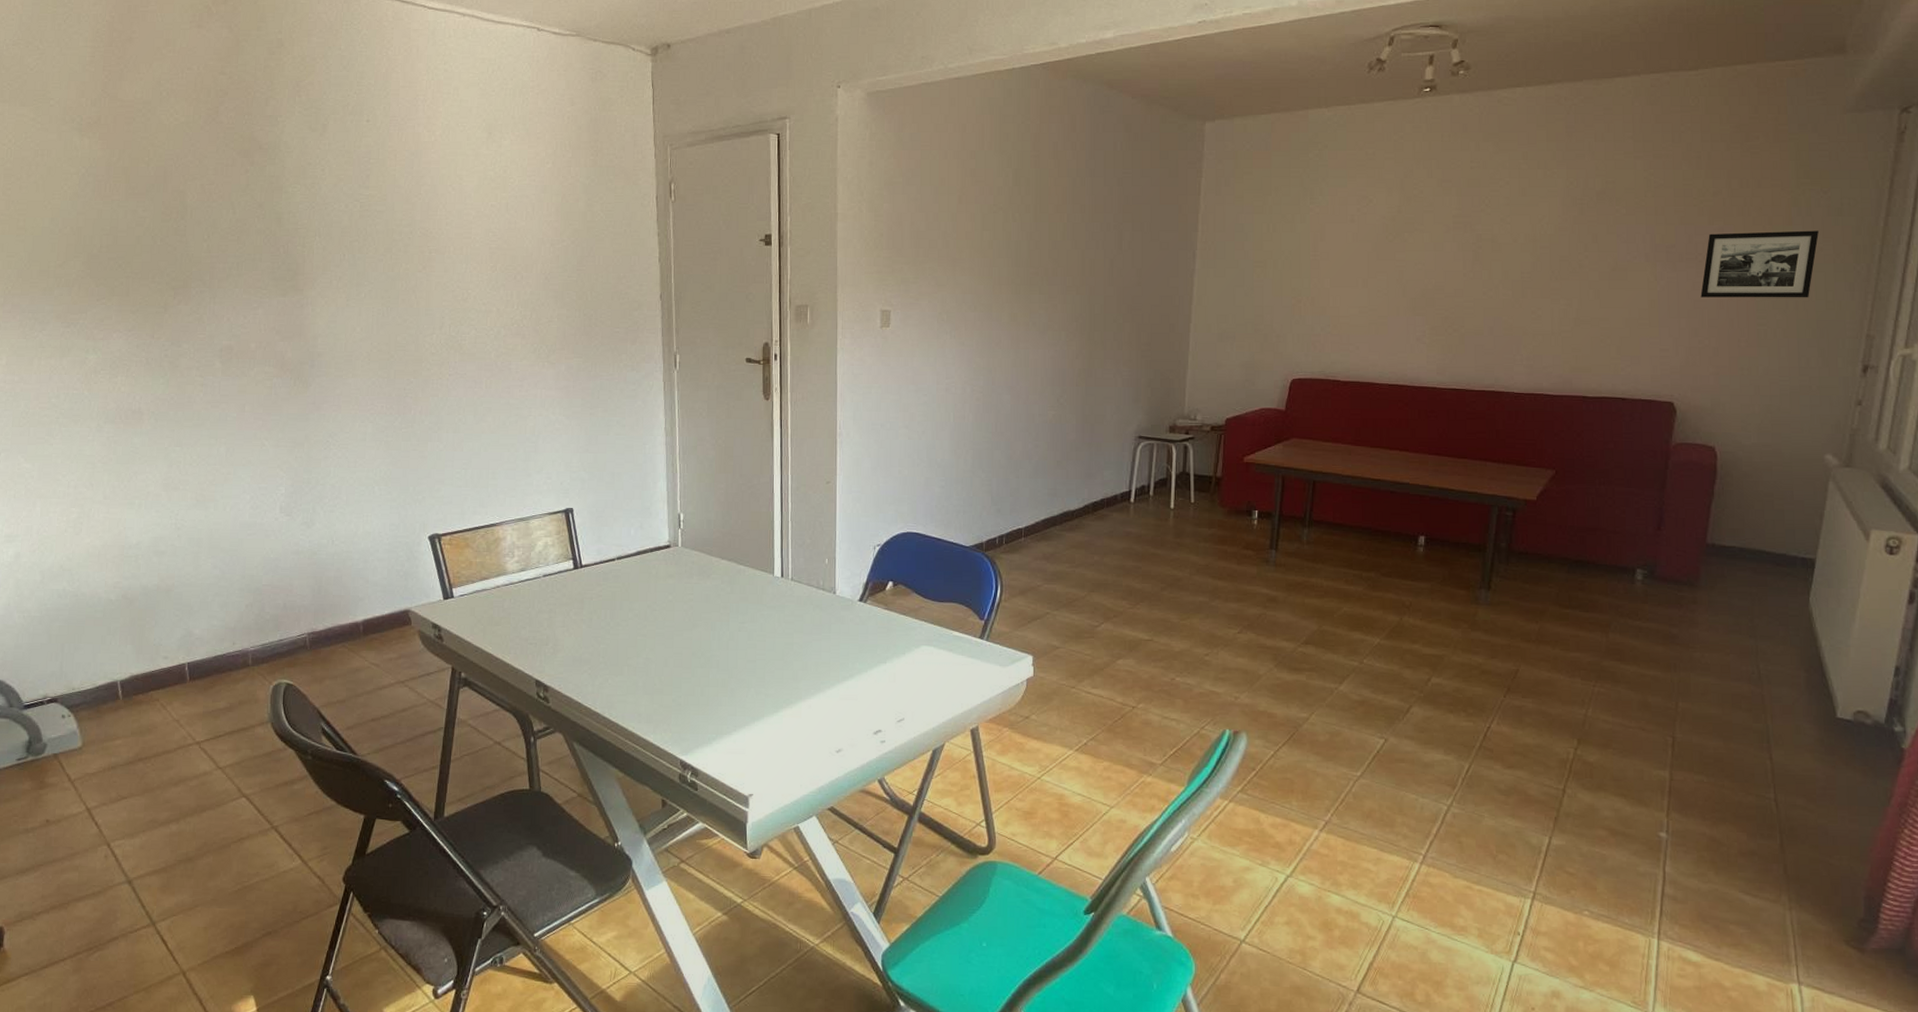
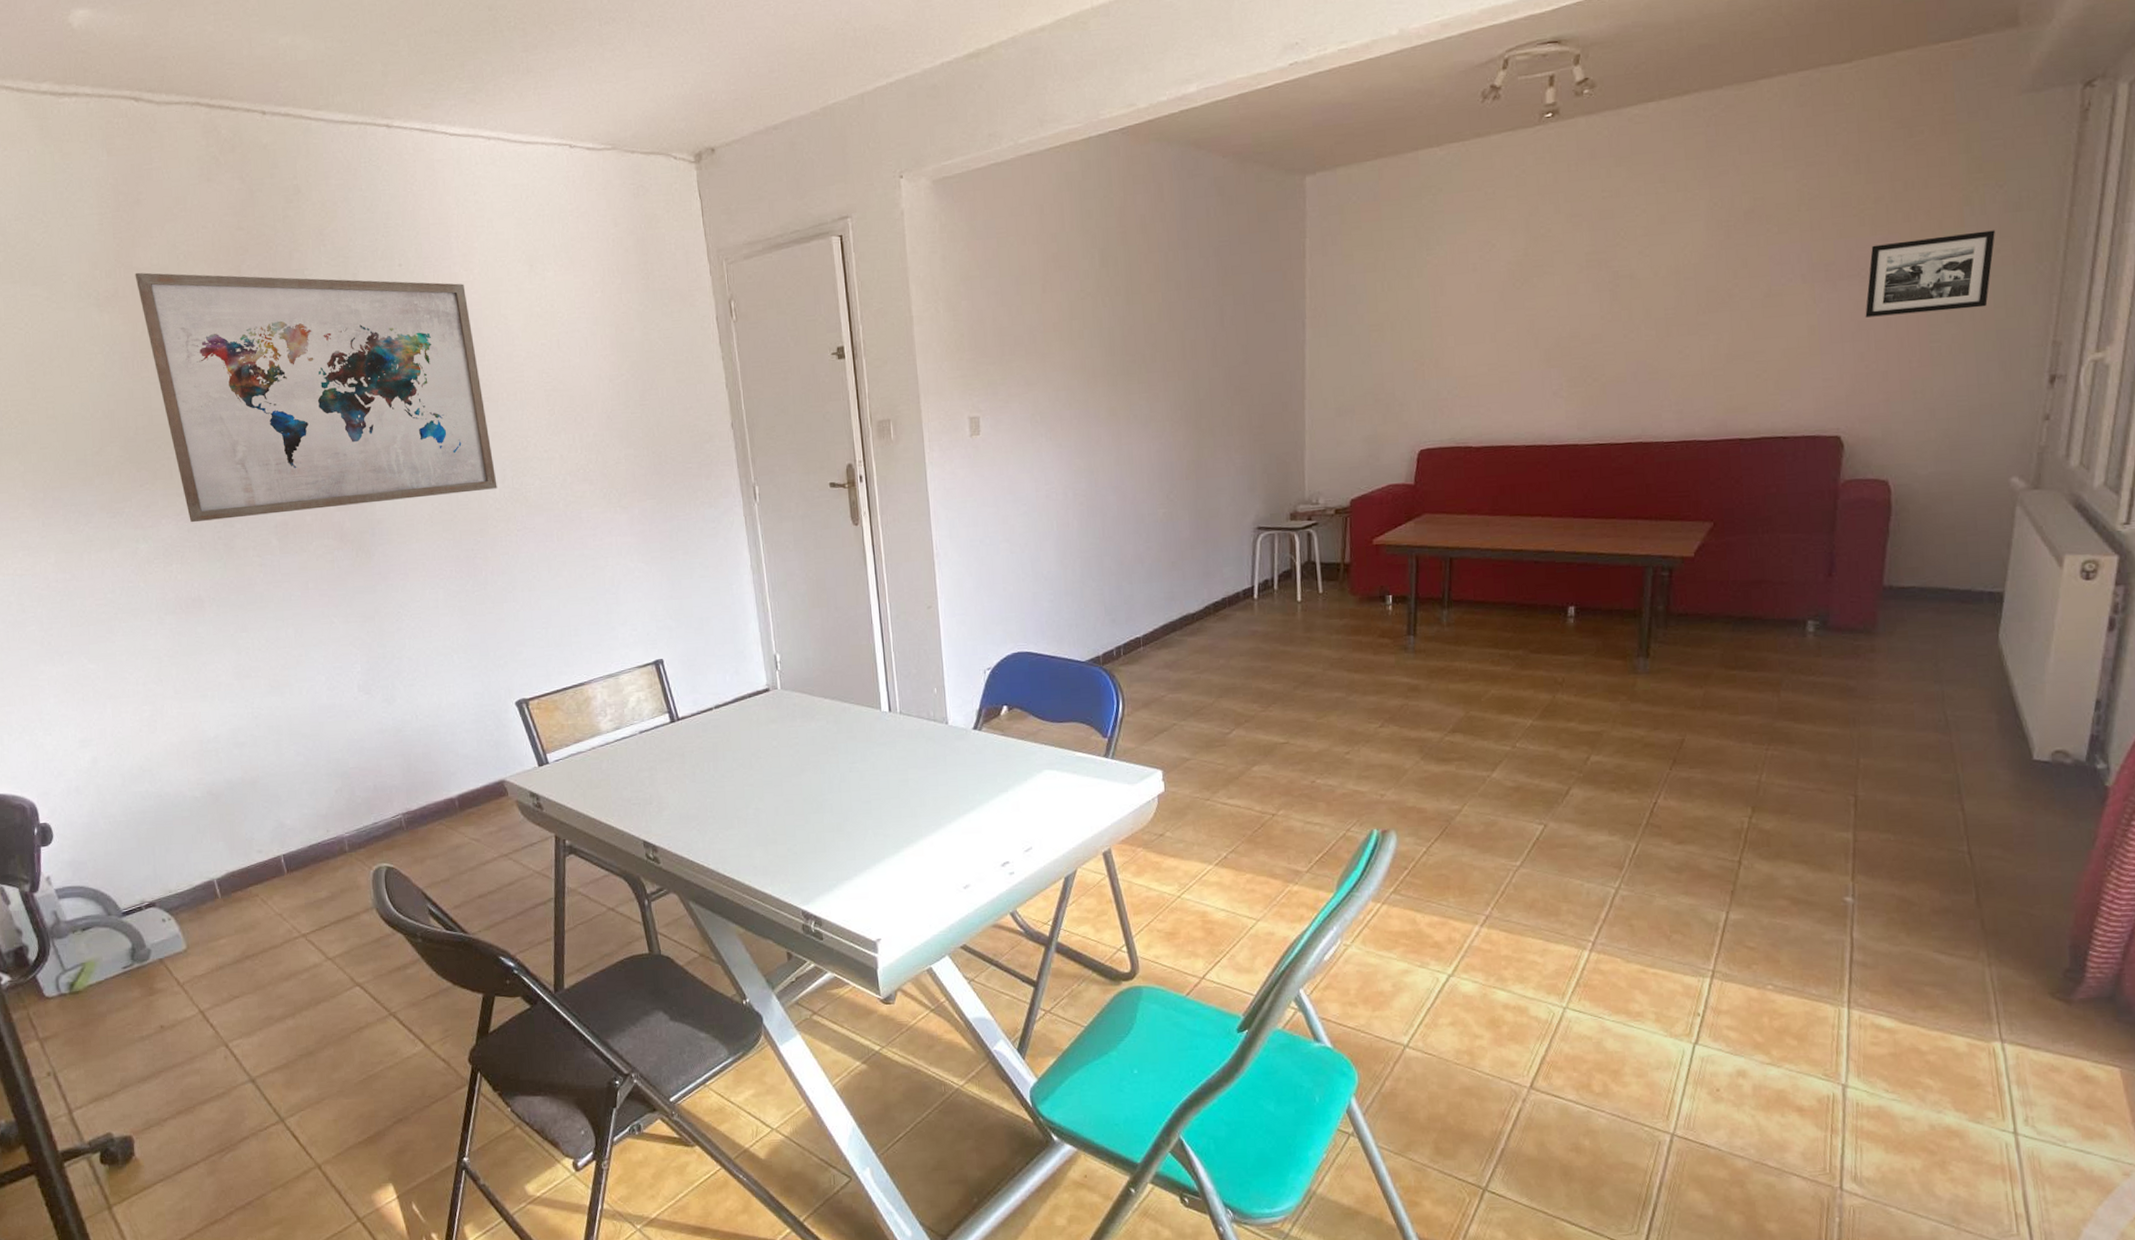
wall art: none [118,103,435,339] -> present [135,272,498,523]

